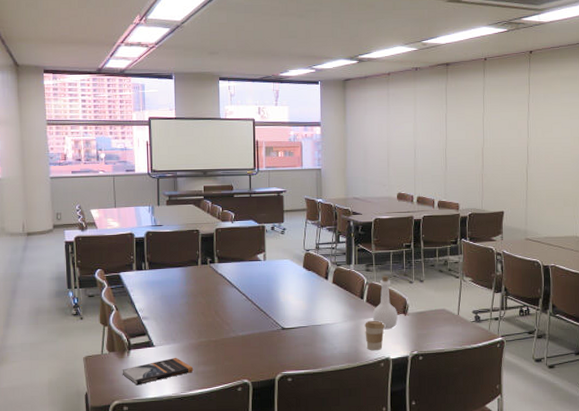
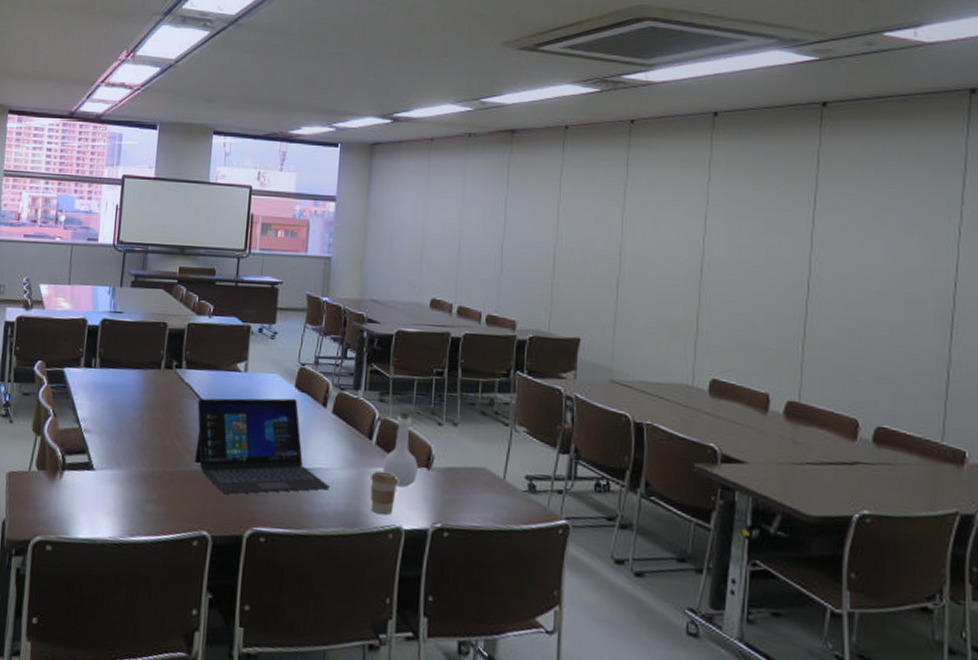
book: present [122,357,194,386] -> none [50,487,140,520]
laptop: none [230,276,336,351] -> present [195,398,331,494]

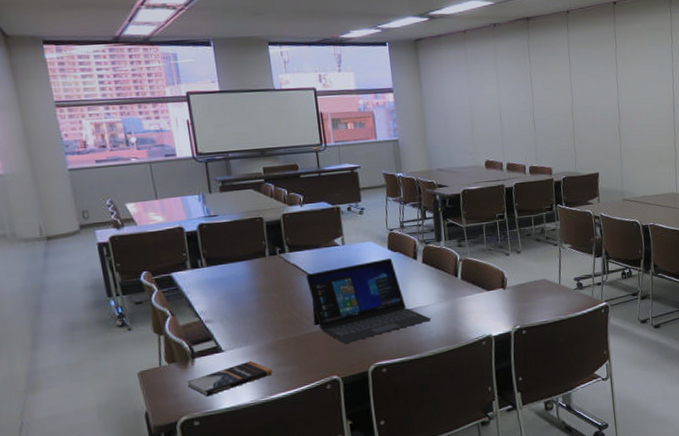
book: none [50,487,140,520] -> present [187,360,273,397]
coffee cup: present [370,470,398,516] -> none [461,297,483,330]
bottle: present [382,411,418,488] -> none [469,250,497,307]

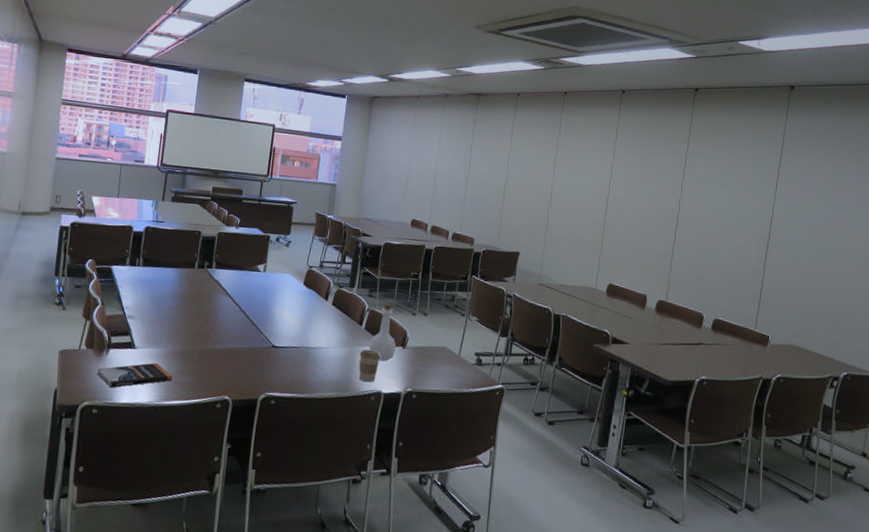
laptop: present [305,257,432,344] -> none [220,292,329,367]
coffee cup: none [461,297,483,330] -> present [358,349,381,383]
bottle: none [469,250,497,307] -> present [368,304,396,362]

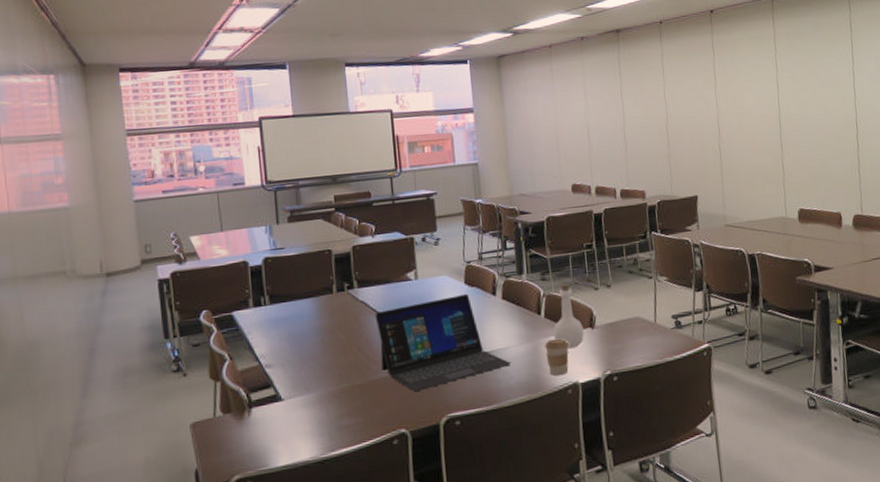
book: present [97,362,173,388] -> none [242,410,336,453]
laptop: none [220,292,329,367] -> present [374,293,512,392]

